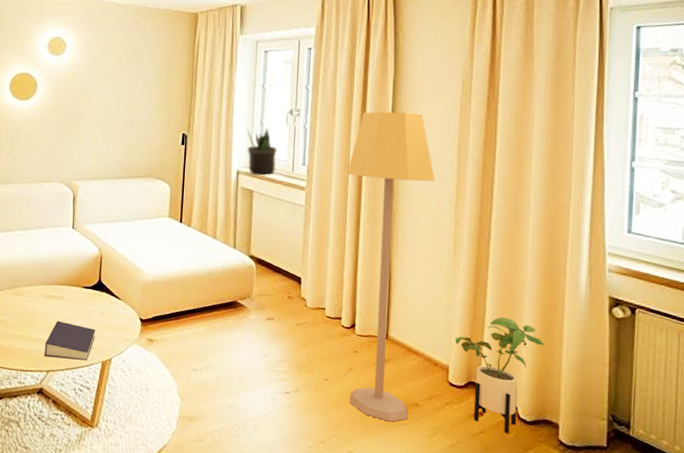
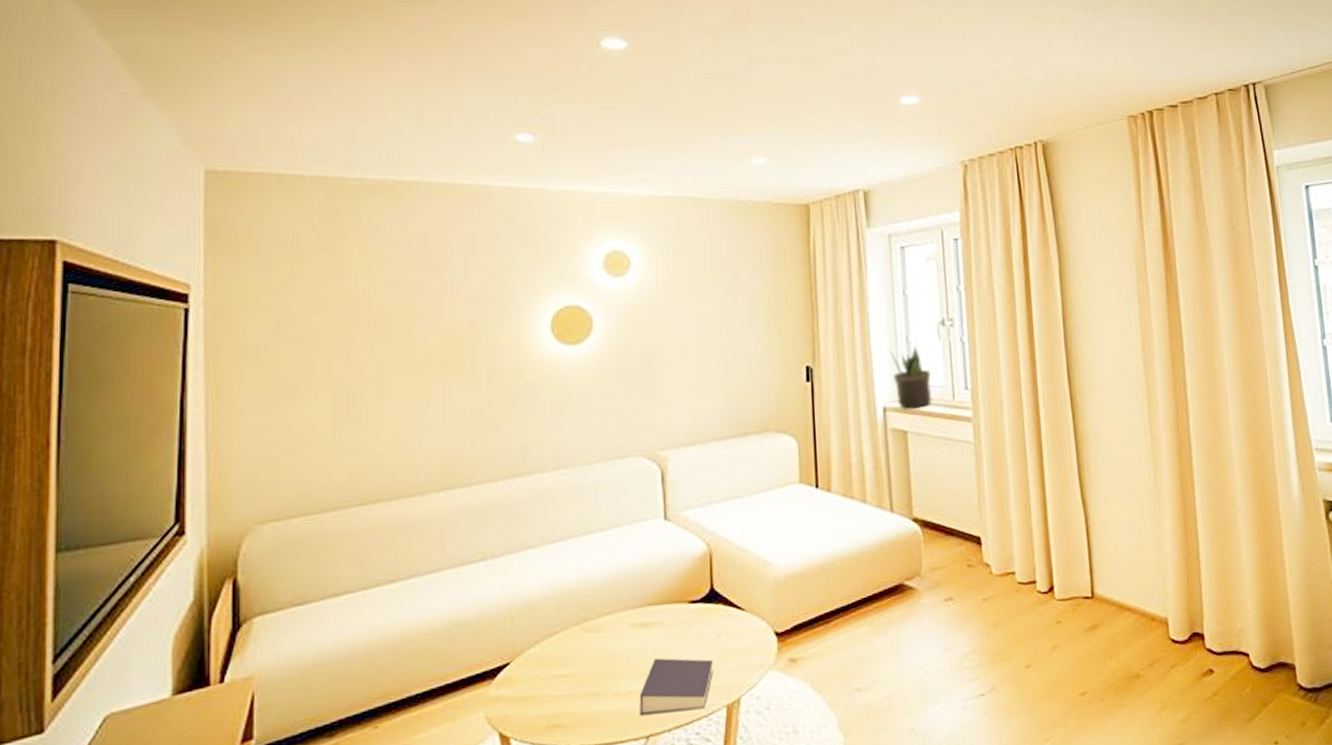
lamp: present [346,111,435,422] -> none [1019,308,1132,706]
house plant: present [454,317,545,434] -> none [1169,545,1267,689]

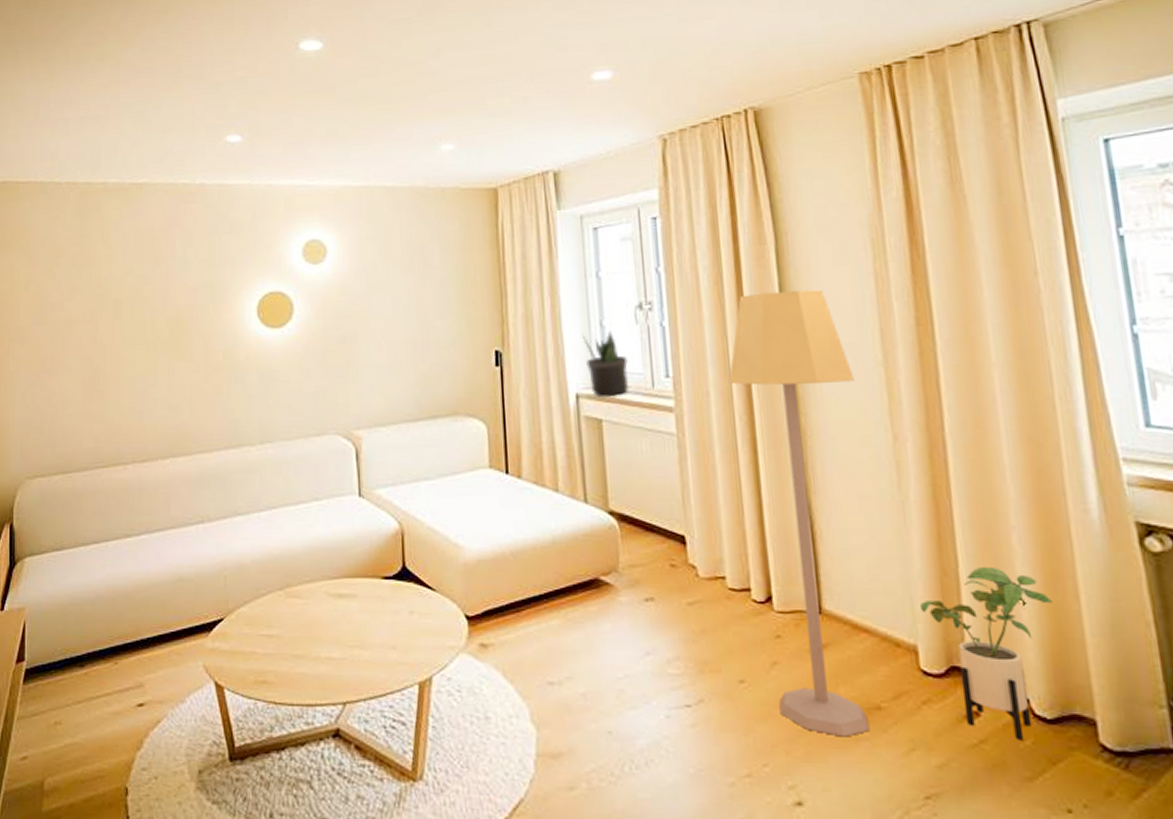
book: present [639,658,713,716] -> none [337,629,406,683]
lamp: none [1019,308,1132,706] -> present [728,289,871,737]
house plant: none [1169,545,1267,689] -> present [919,567,1053,740]

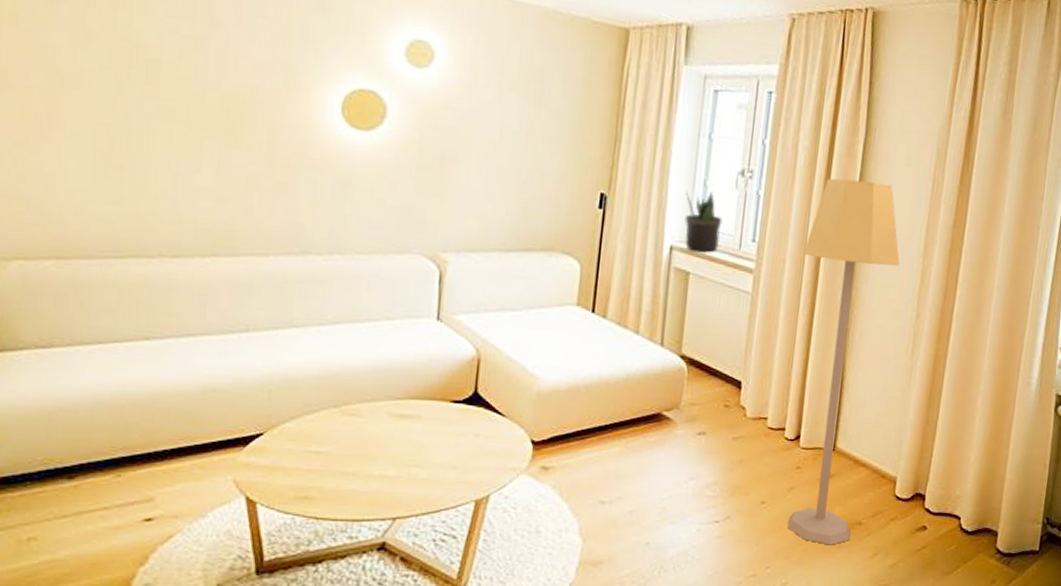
house plant: present [919,567,1053,740] -> none [905,421,993,546]

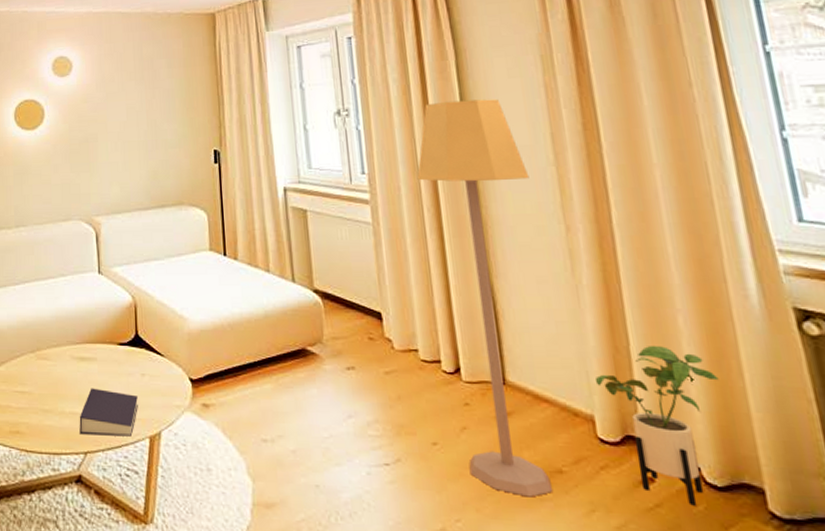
book: none [389,448,467,501] -> present [79,388,138,437]
planter: present [684,190,723,252] -> none [289,133,330,190]
house plant: none [905,421,993,546] -> present [595,346,719,506]

